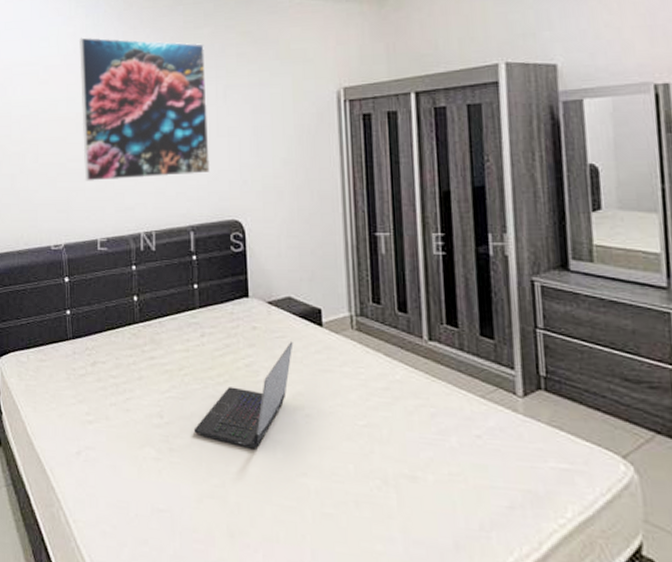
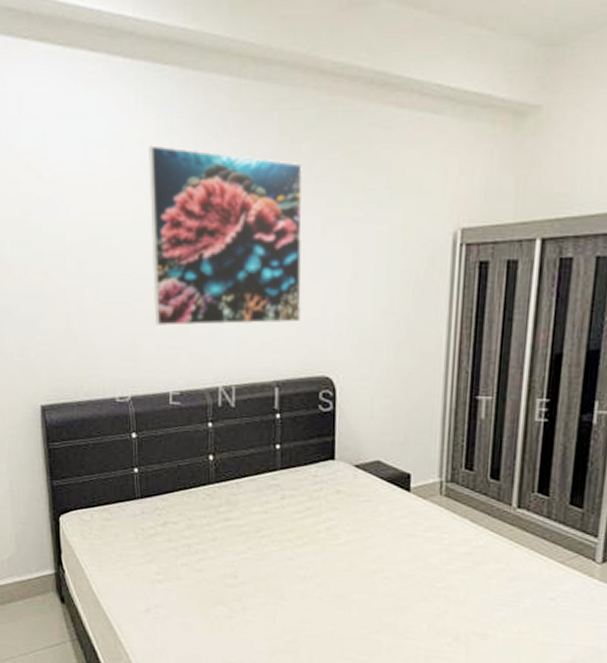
laptop computer: present [193,342,294,449] -> none [268,506,378,609]

